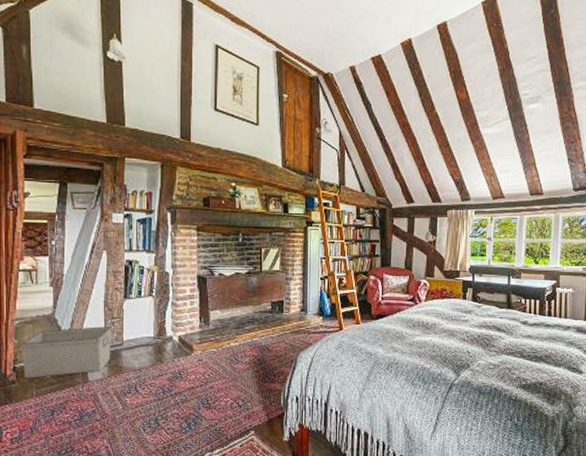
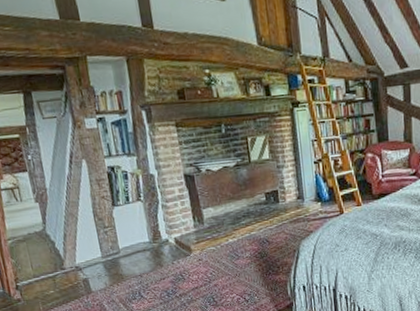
storage bin: present [21,326,112,379] -> none [18,236,110,296]

